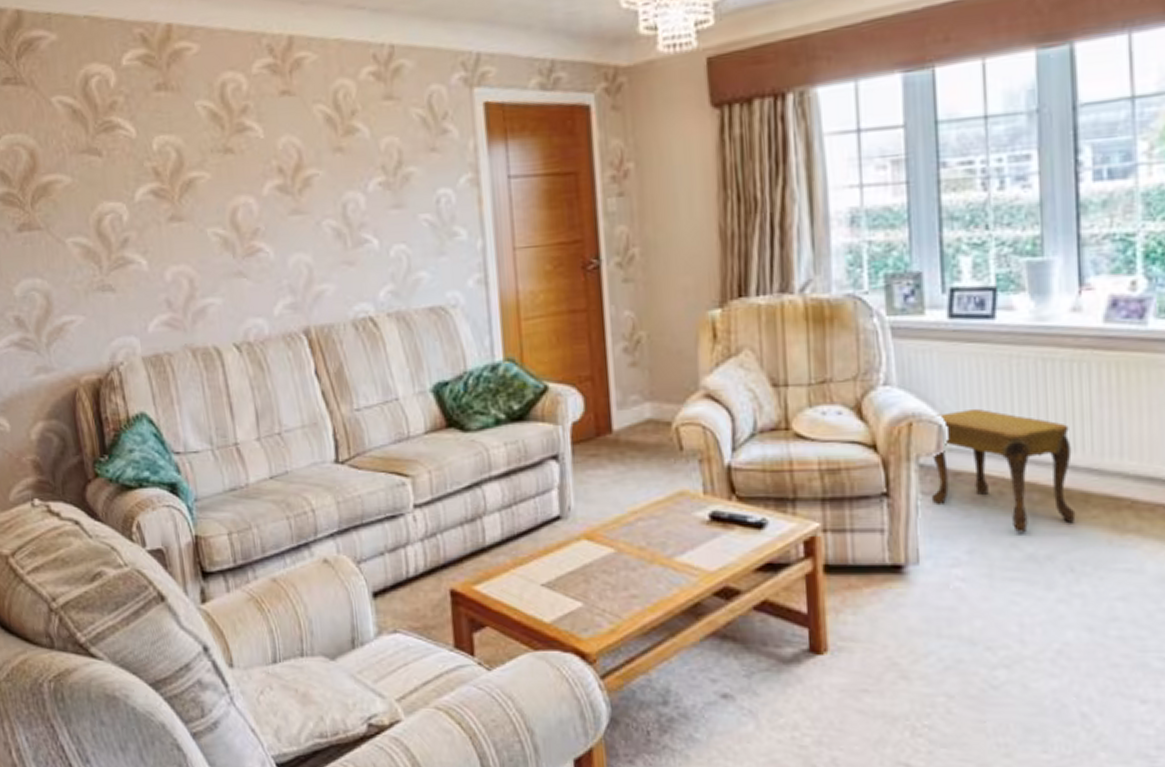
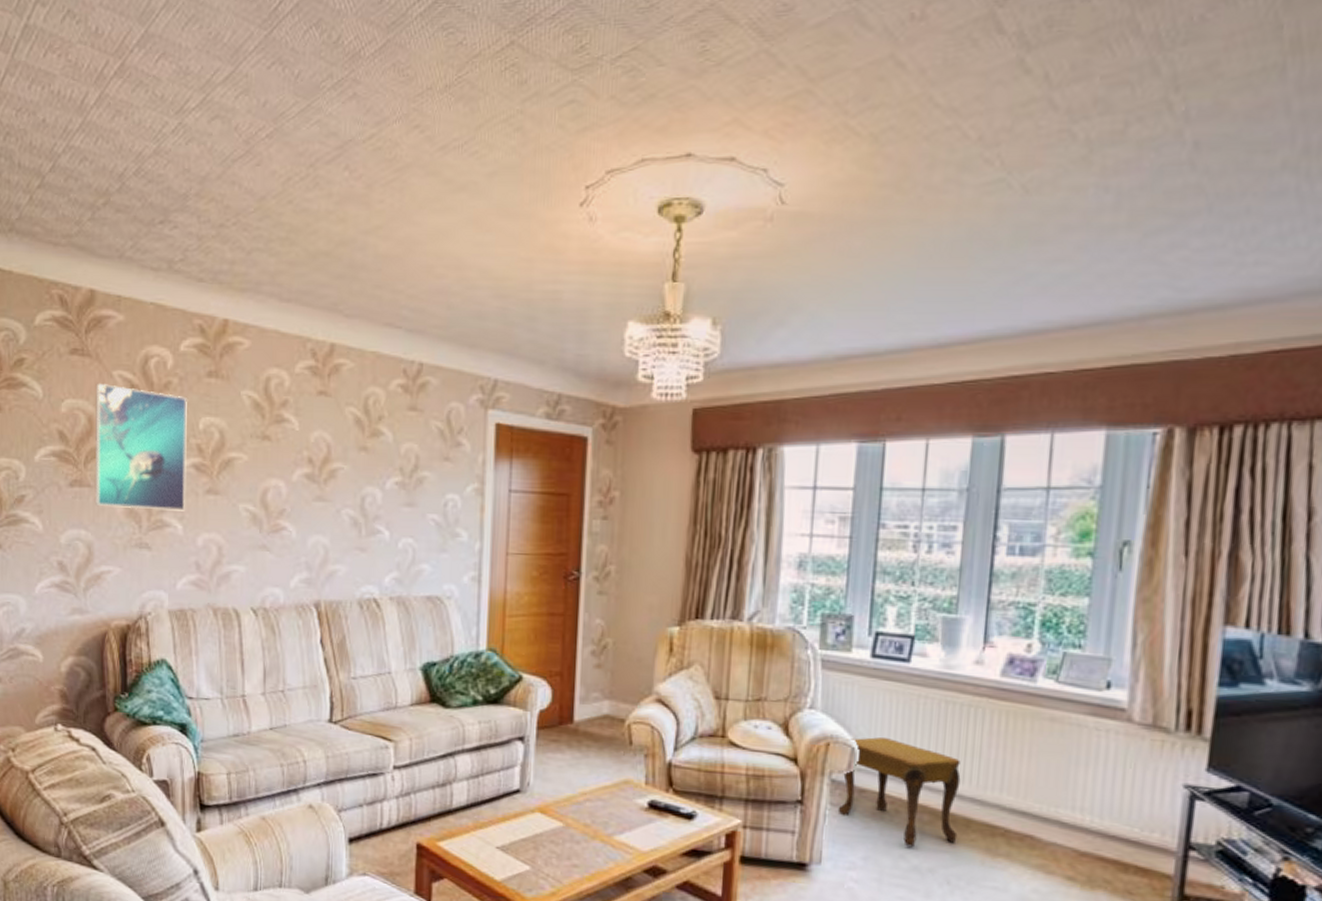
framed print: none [34,112,148,250] -> present [94,383,188,511]

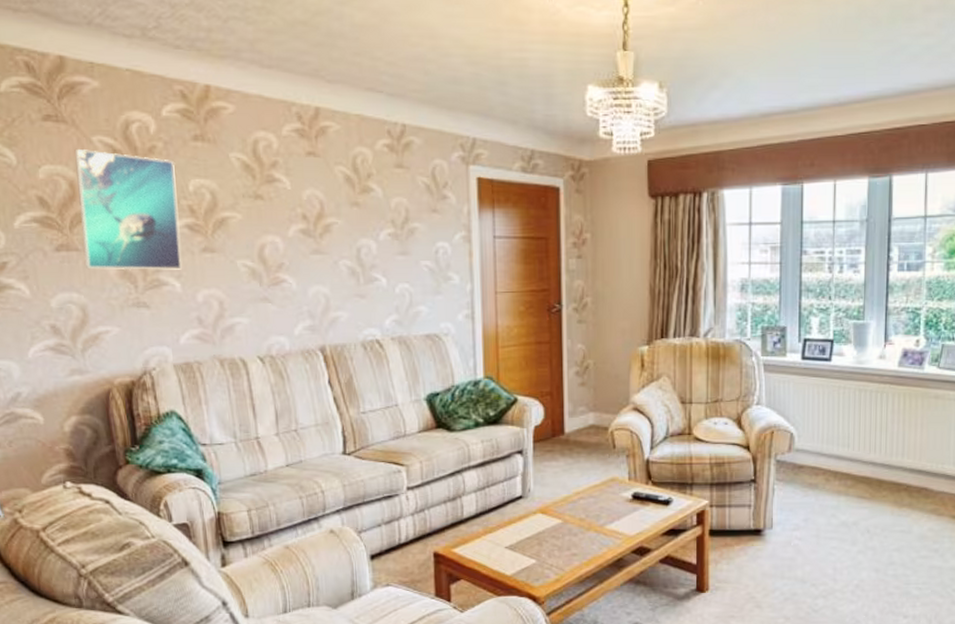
footstool: present [838,737,961,848] -> none [783,423,873,507]

